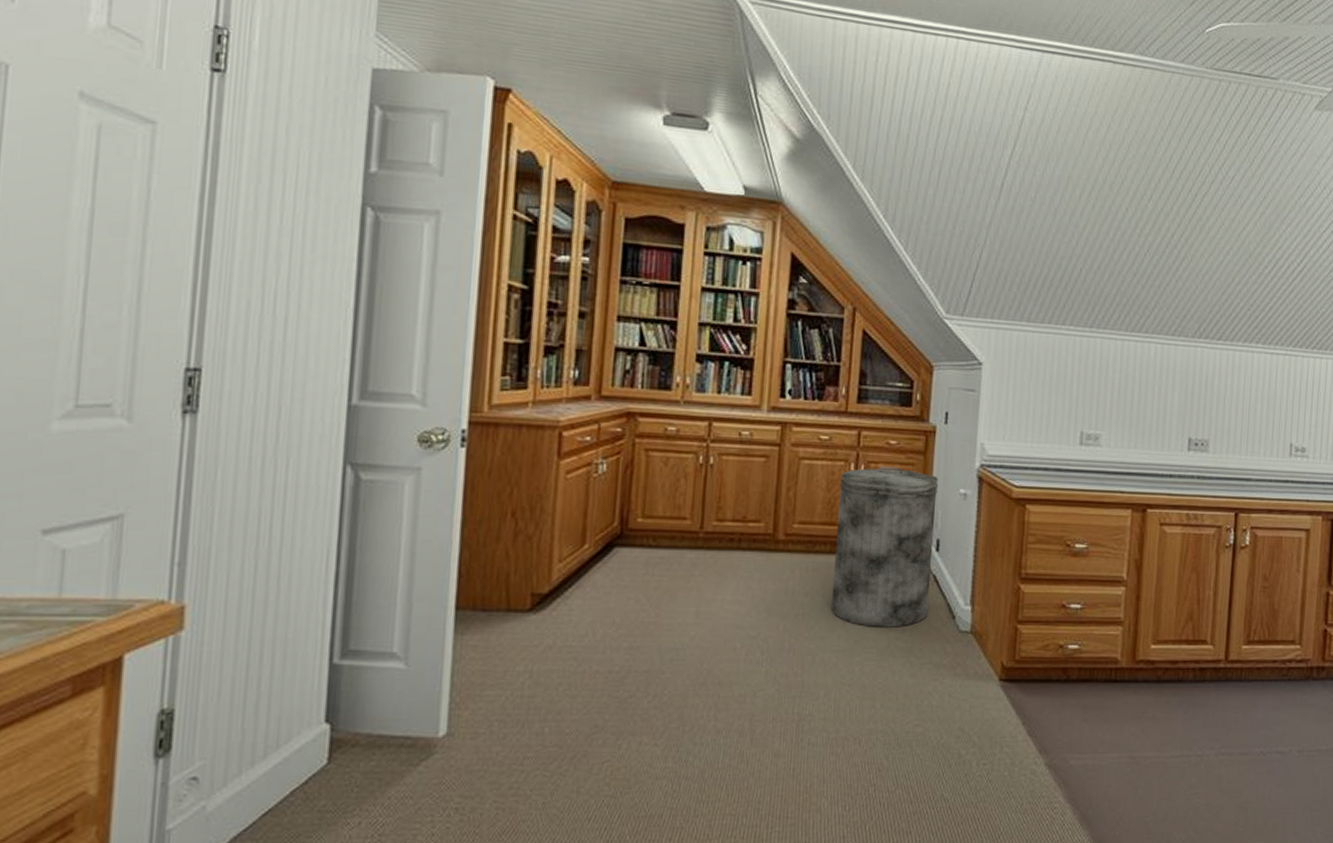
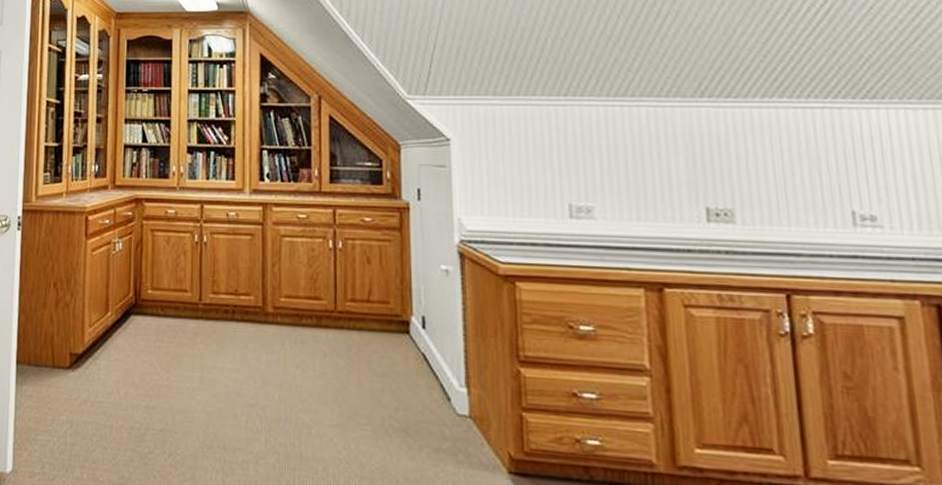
trash can: present [831,467,939,627] -> none [320,243,421,406]

